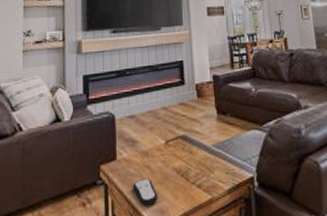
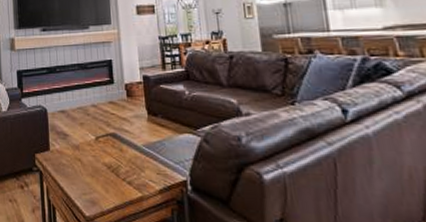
remote control: present [132,178,159,207] -> none [65,170,90,196]

